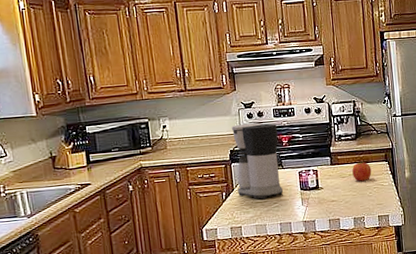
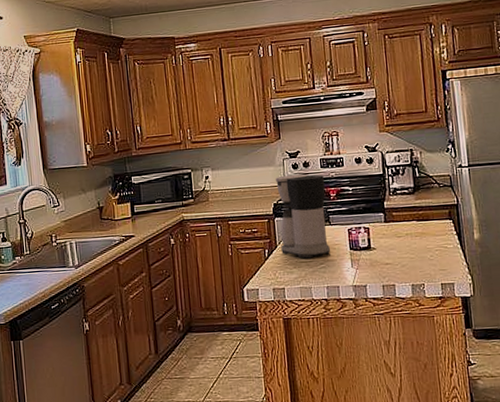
fruit: present [352,160,372,182] -> none [409,218,433,242]

